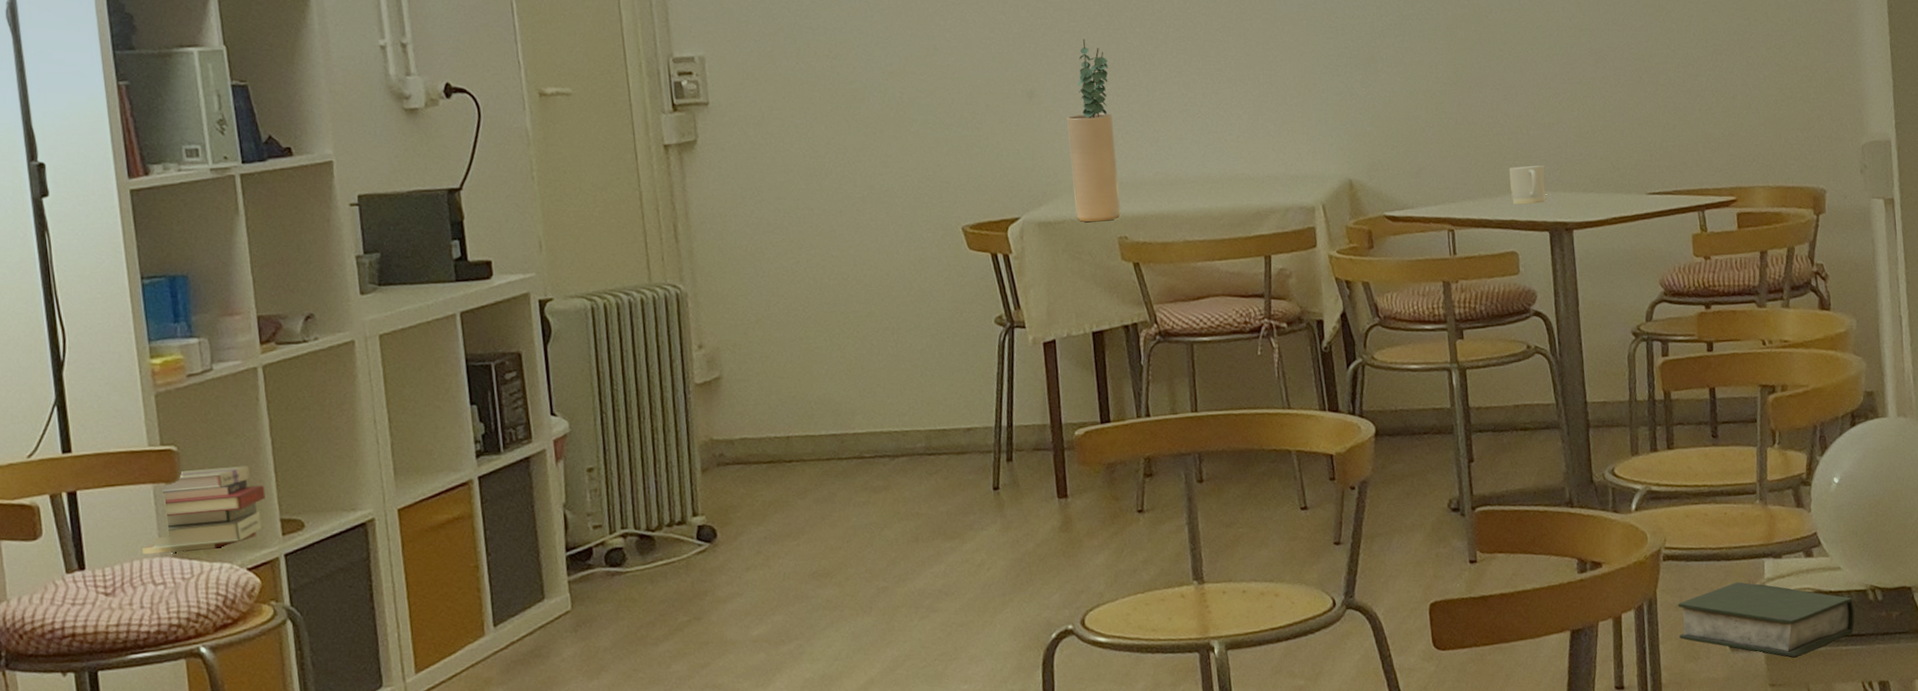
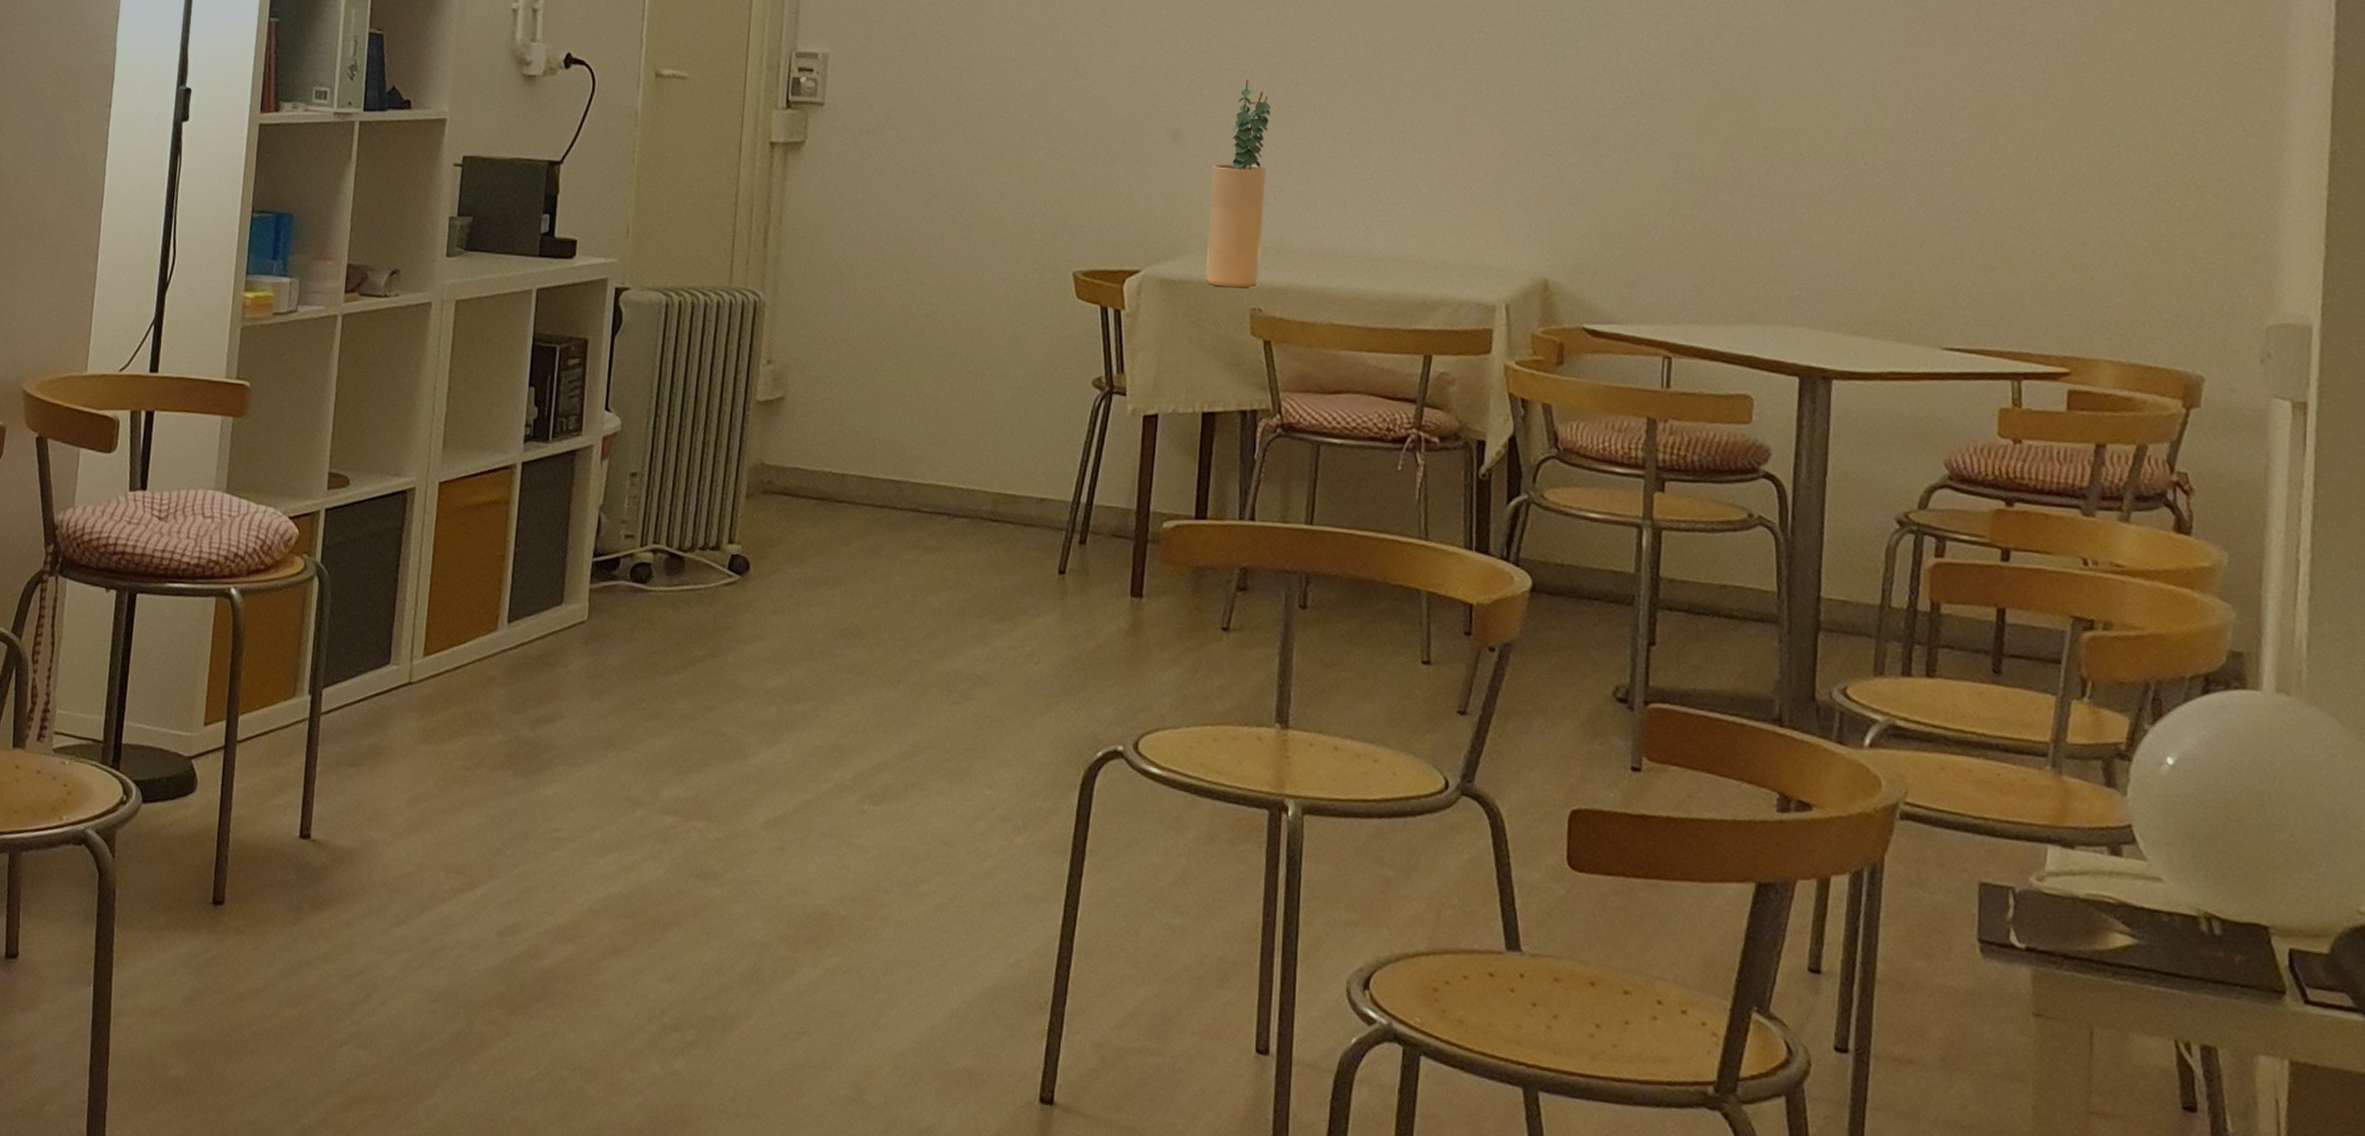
books: present [142,465,266,555] -> none [199,408,321,492]
mug: present [1509,165,1546,205] -> none [1754,292,1806,341]
book: present [1678,582,1855,658] -> none [1909,867,2177,986]

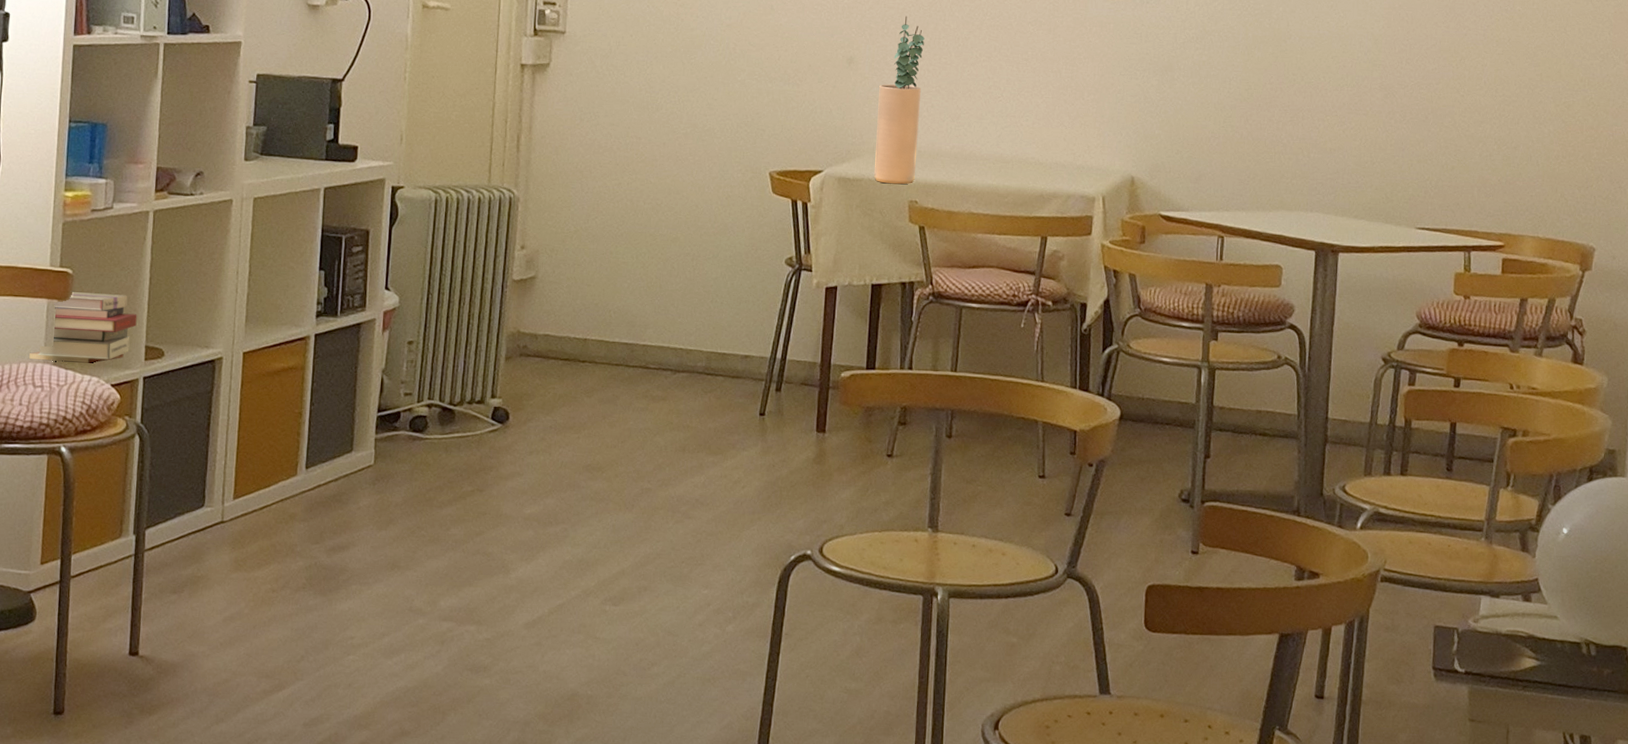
books: none [199,408,321,492] -> present [29,292,137,364]

